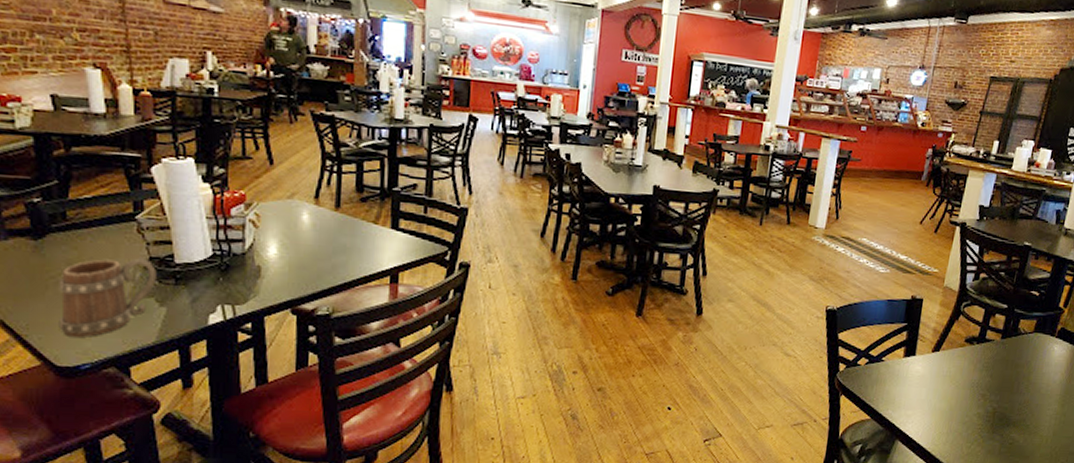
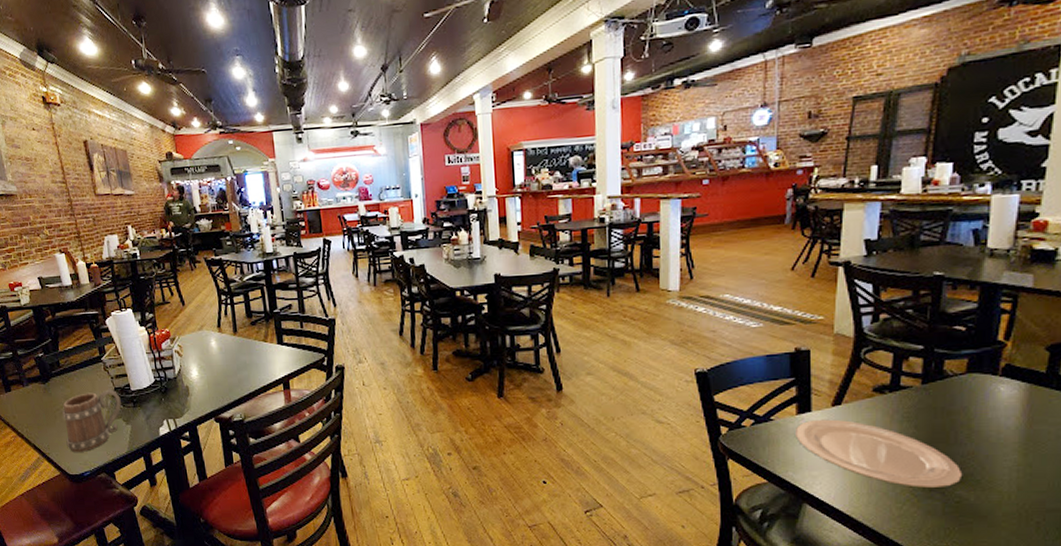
plate: none [900,363,1018,431] -> present [796,419,963,489]

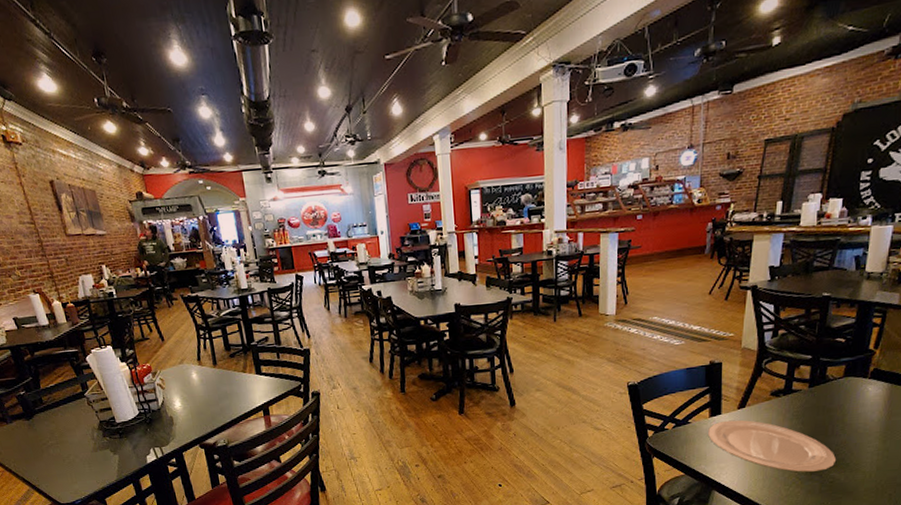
beer mug: present [62,389,121,452] -> none [48,422,108,483]

